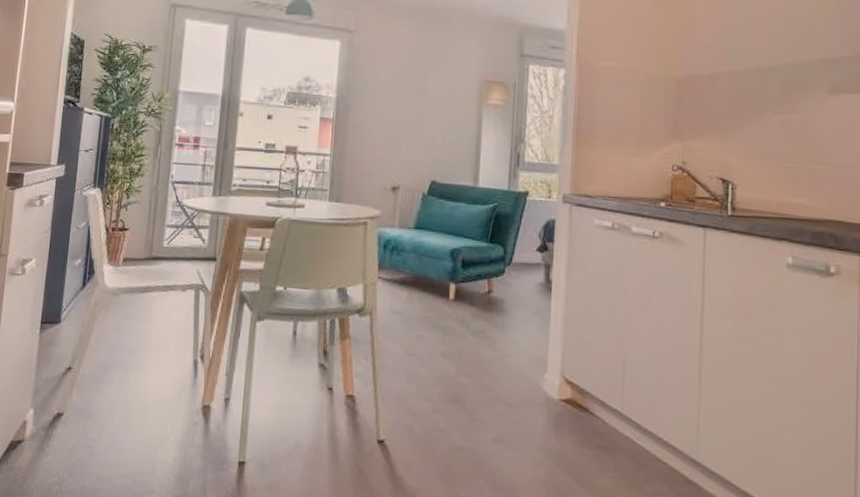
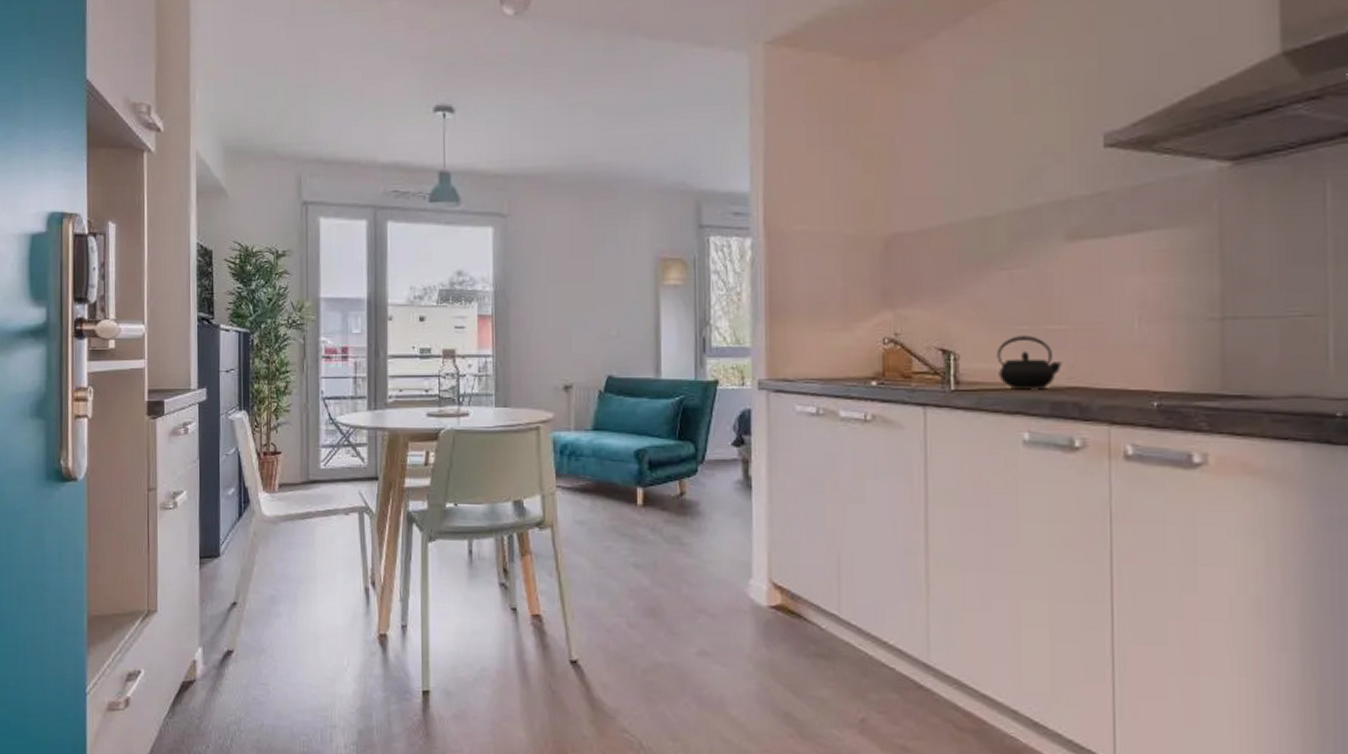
kettle: none [768,172,822,221] -> present [996,335,1061,390]

